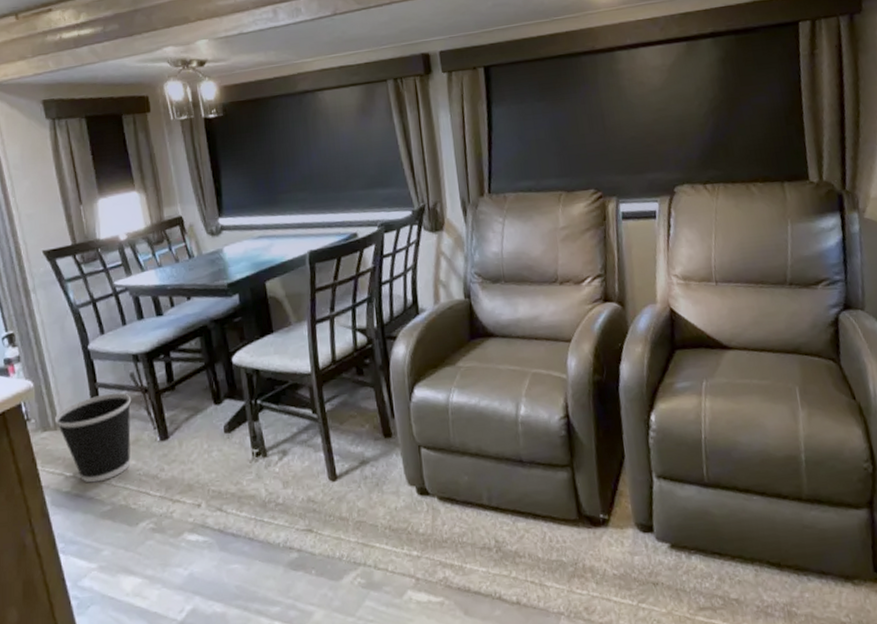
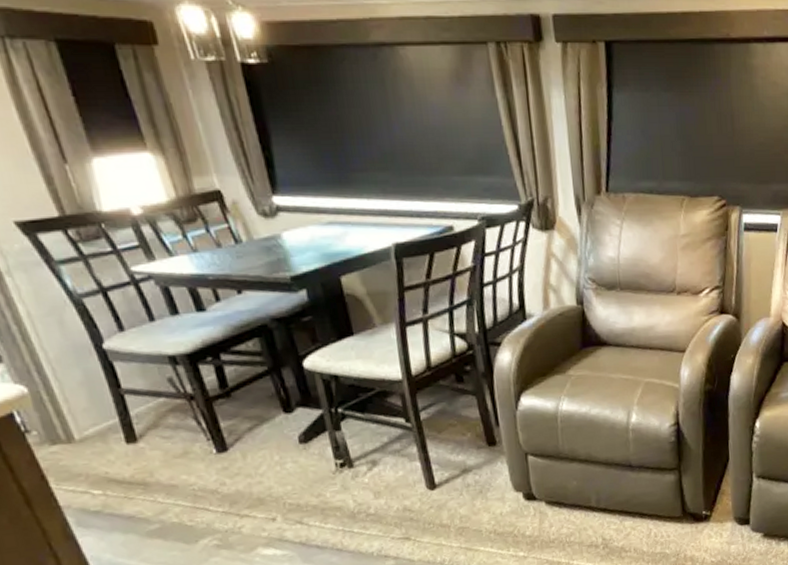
wastebasket: present [54,392,132,483] -> none [65,400,181,501]

